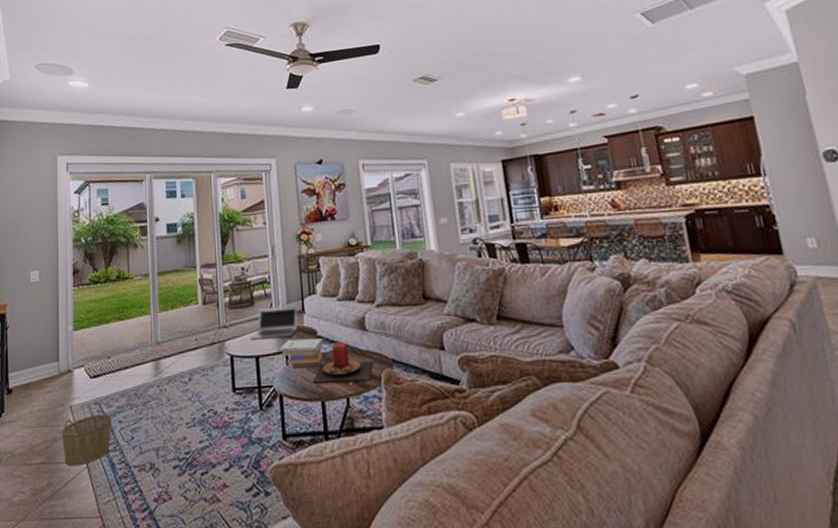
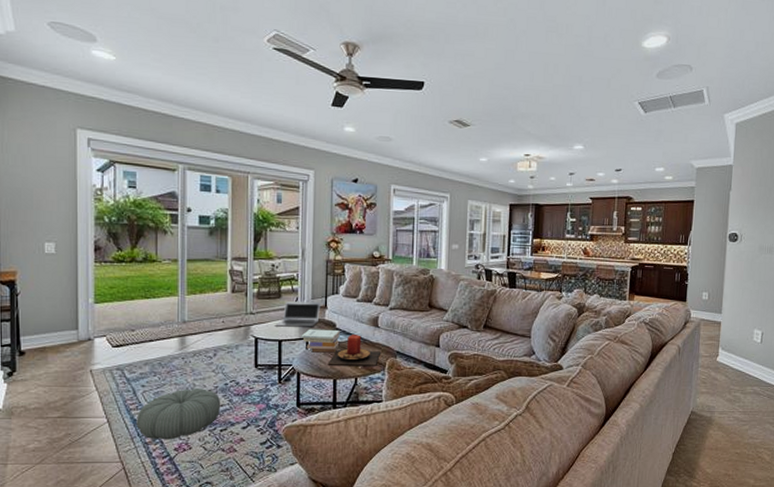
basket: present [61,414,113,467] -> none [80,379,135,421]
pouf: none [115,421,200,488] -> present [136,388,221,440]

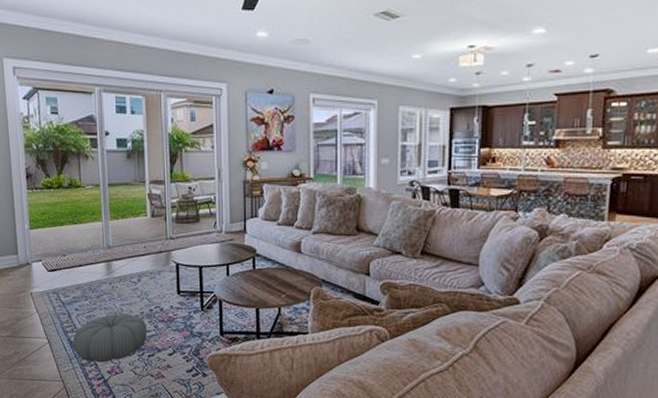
laptop: present [275,301,321,327] -> none [195,226,240,253]
books: present [301,329,340,353] -> none [221,254,261,280]
candle: present [327,334,382,366] -> none [249,261,306,295]

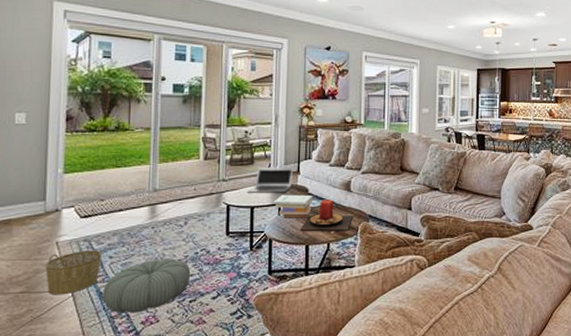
basket: none [24,302,70,341] -> present [45,250,103,295]
laptop: none [195,226,240,253] -> present [247,167,294,193]
books: none [221,254,261,280] -> present [273,194,313,218]
candle: none [249,261,306,295] -> present [300,199,354,231]

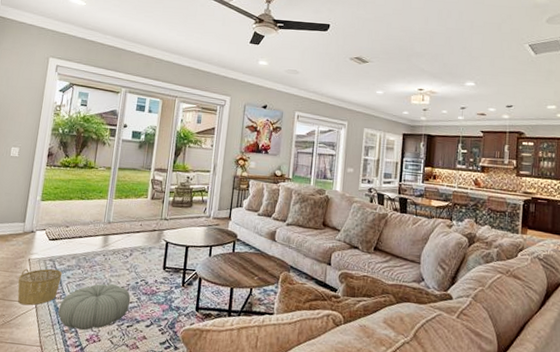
laptop: present [247,167,294,193] -> none [184,211,226,236]
books: present [273,194,313,218] -> none [205,237,241,262]
candle: present [300,199,354,231] -> none [227,246,276,278]

